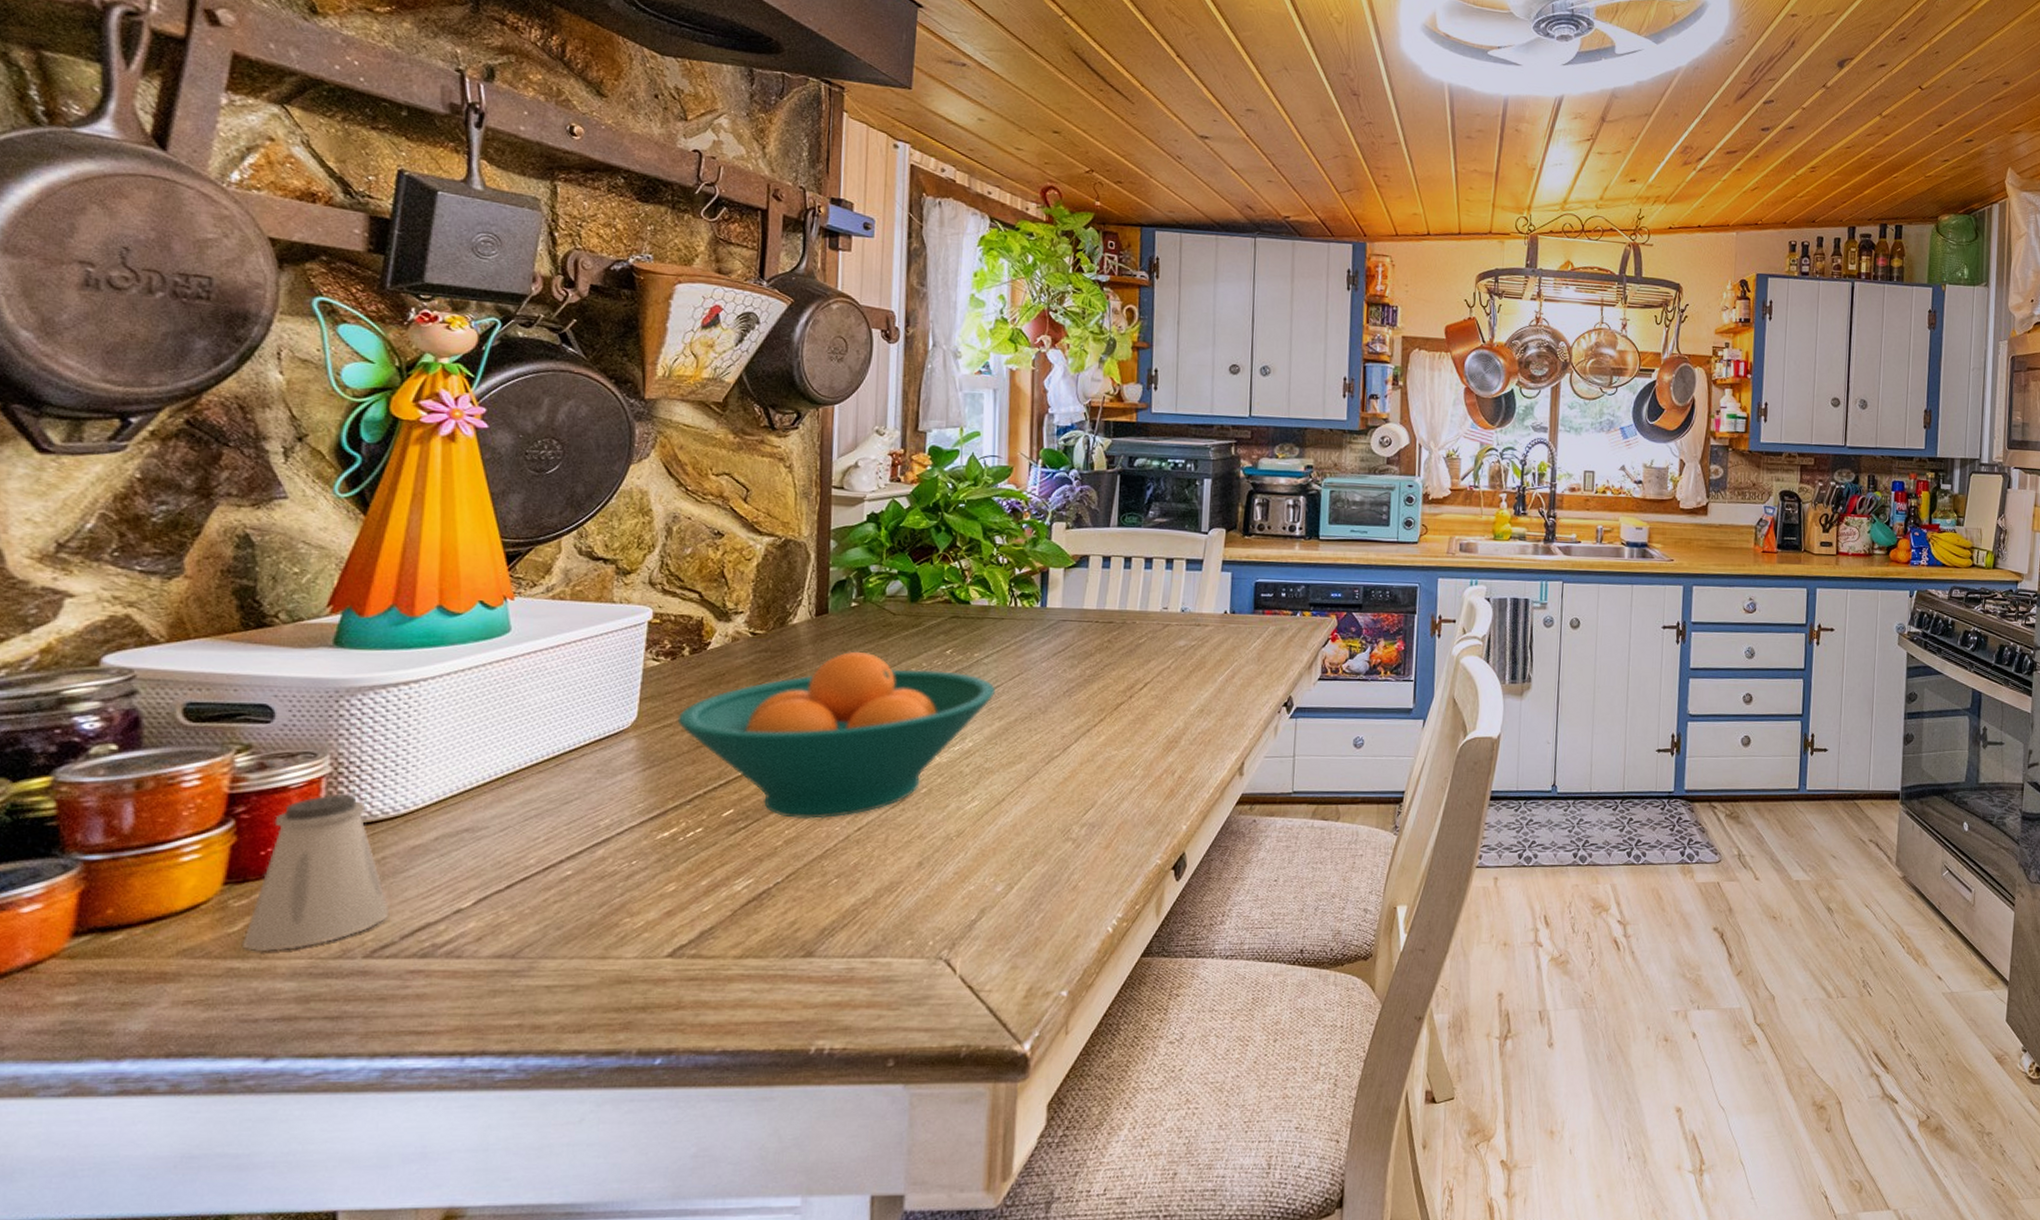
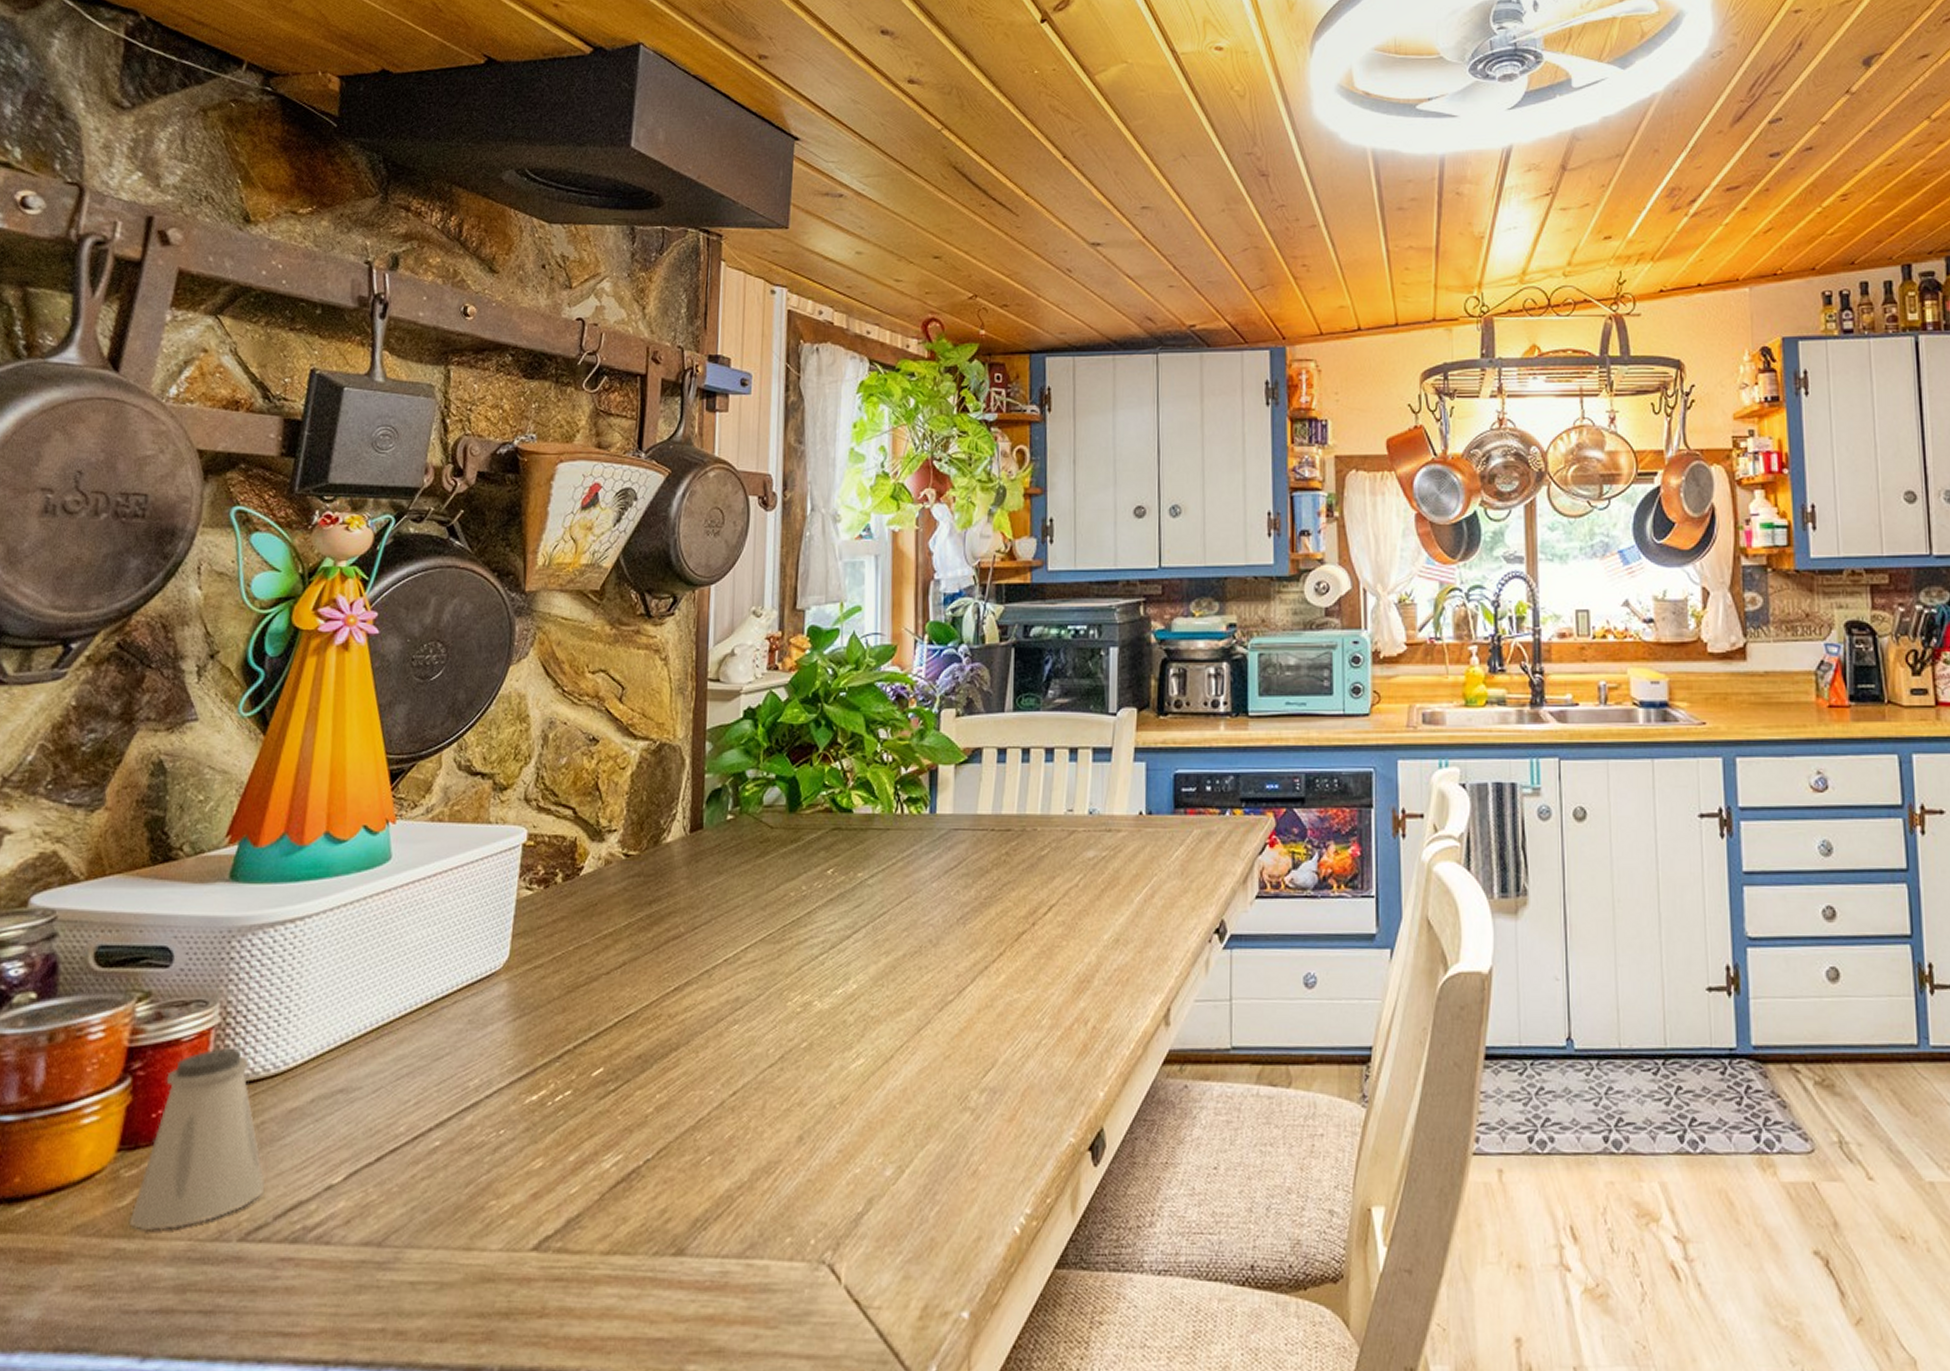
fruit bowl: present [677,651,995,819] -> none [548,873,881,1080]

